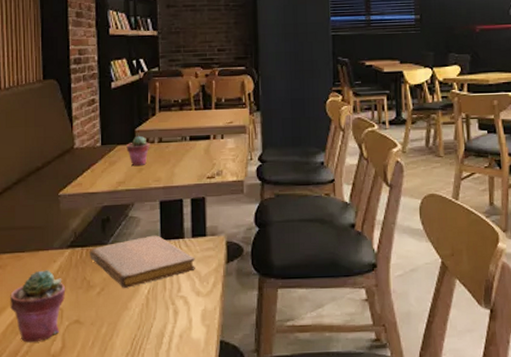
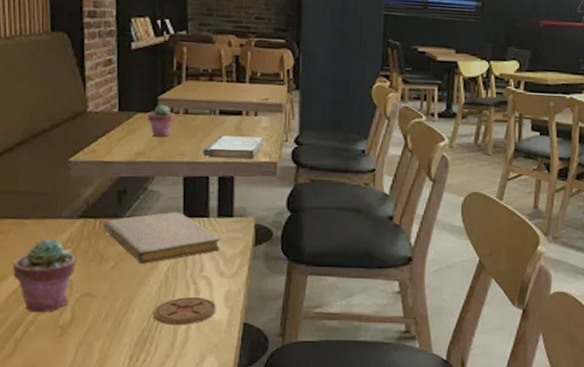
coaster: none [136,318,194,348] -> present [153,297,216,326]
book: none [177,158,230,181] -> present [203,135,264,159]

